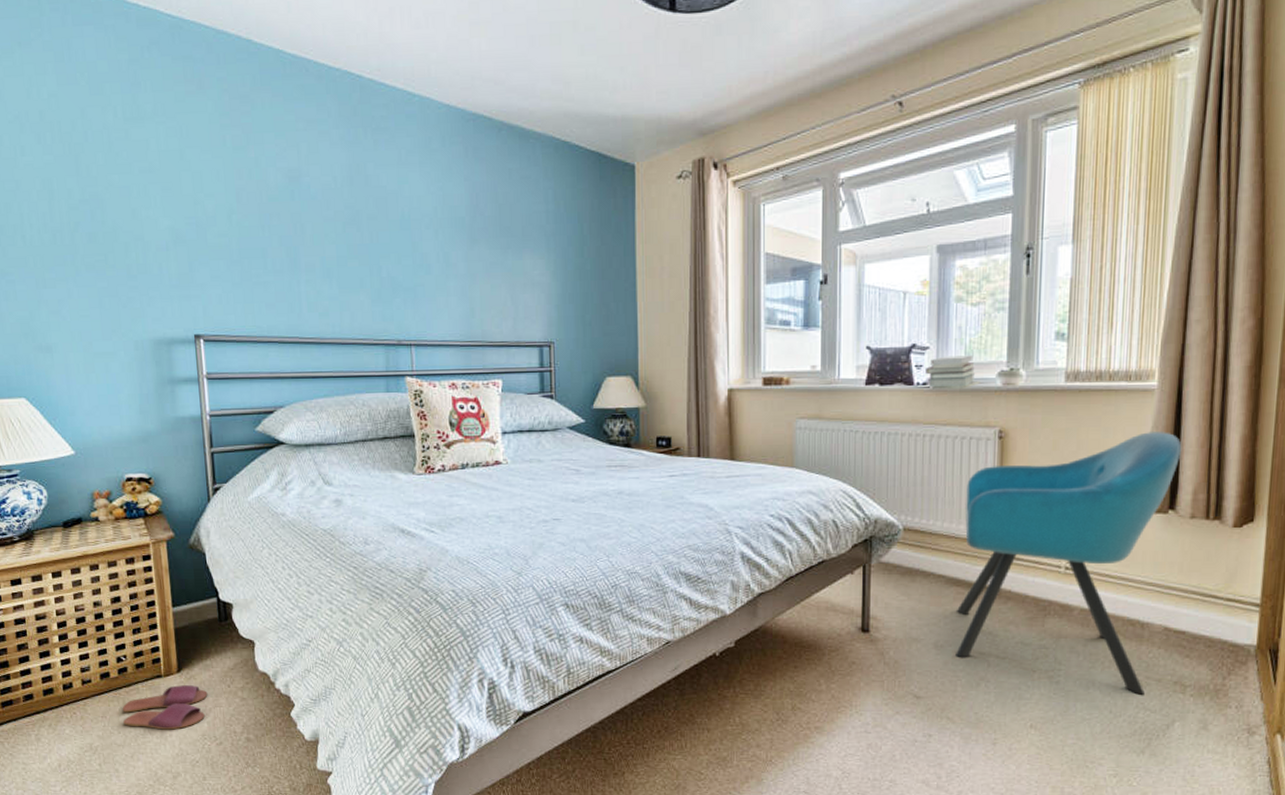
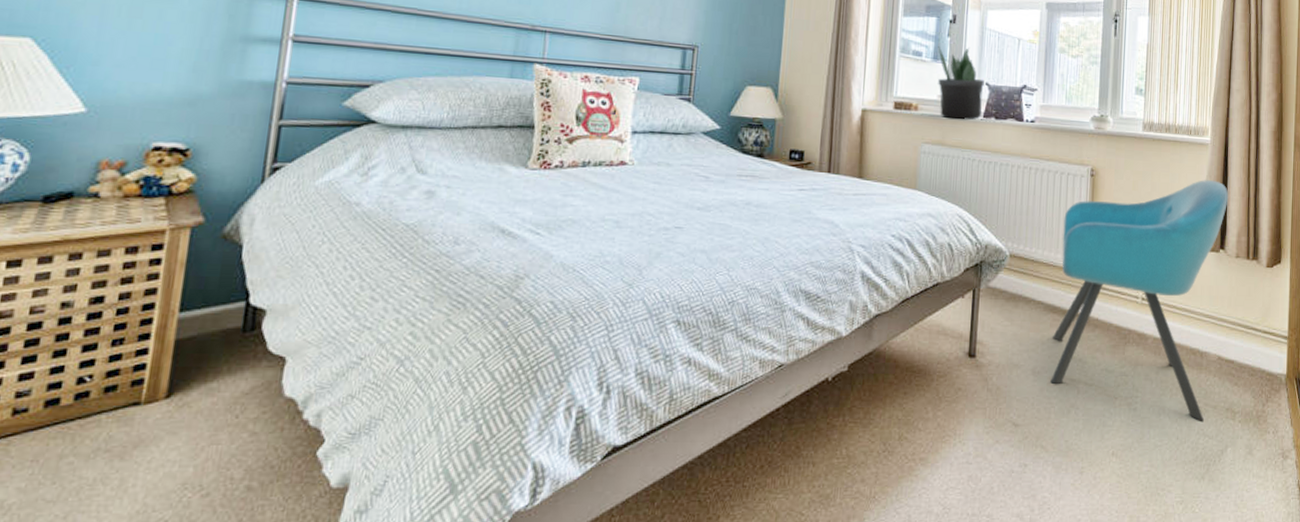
slippers: present [122,685,208,730] -> none [64,416,204,478]
planter: none [808,310,865,391] -> present [938,46,984,121]
books: present [926,355,980,389] -> none [1034,98,1077,129]

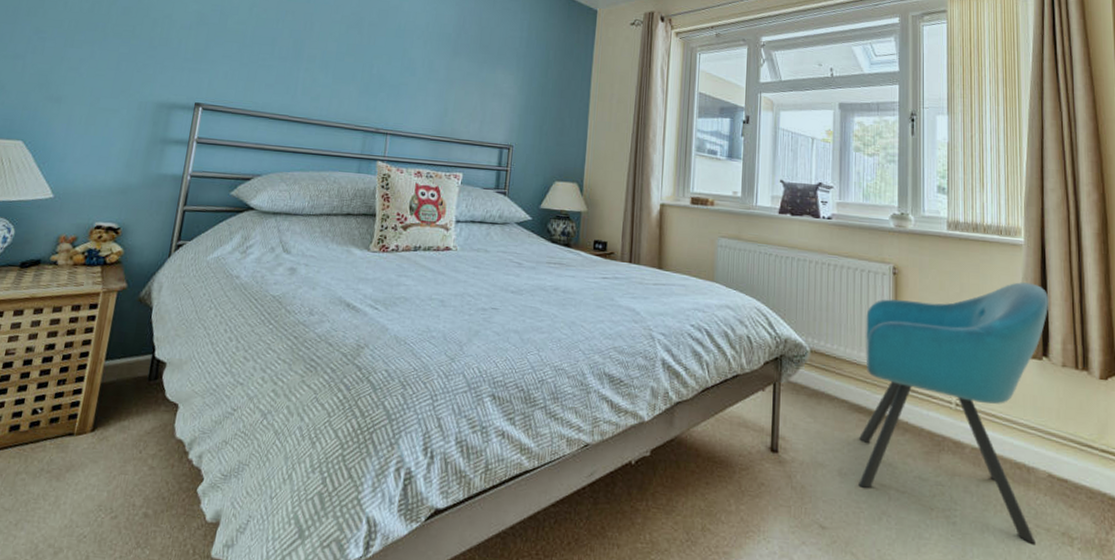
planter: present [938,46,984,121] -> none [732,145,779,217]

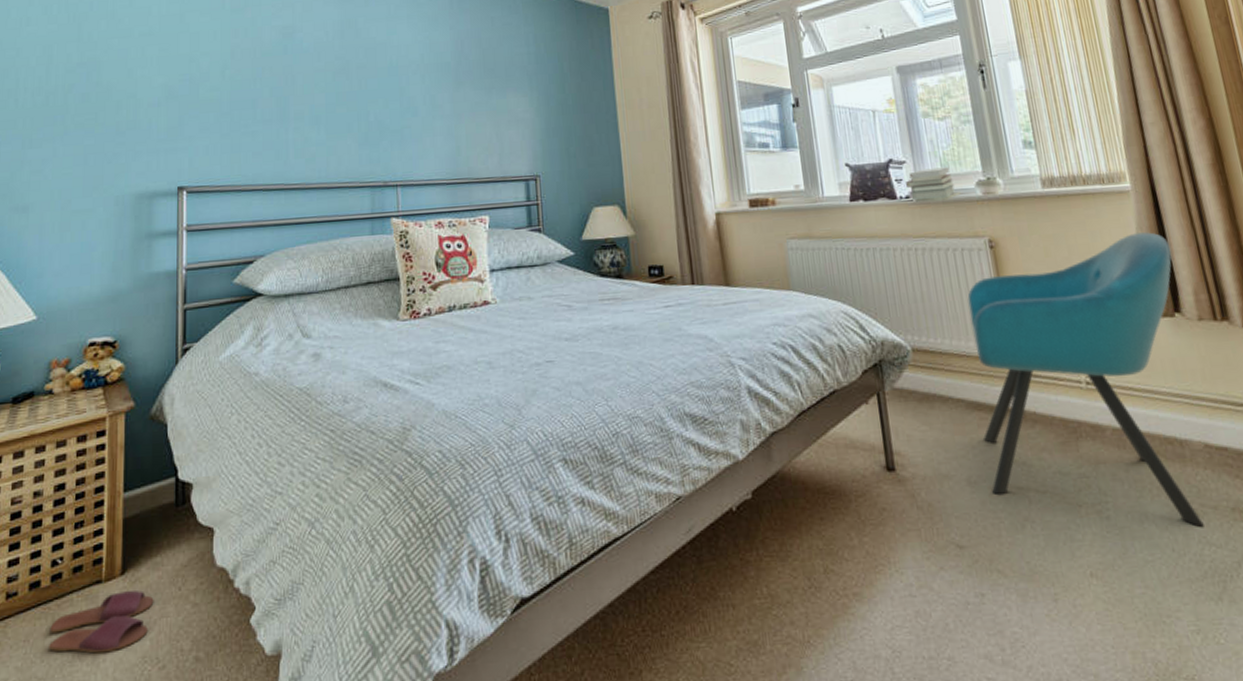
slippers: none [18,446,117,497] -> present [49,590,154,654]
books: none [830,196,876,226] -> present [906,167,961,202]

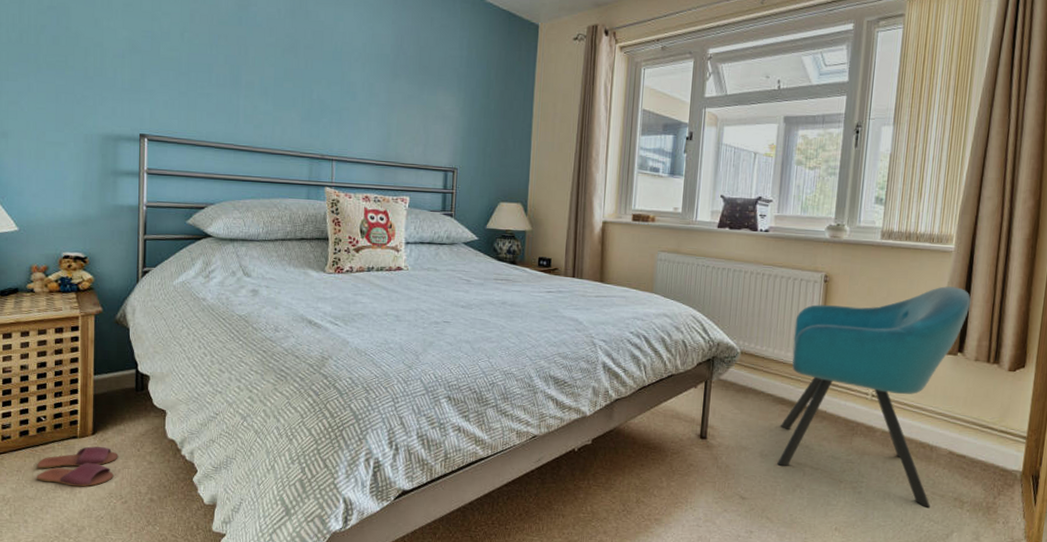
books: present [906,167,961,202] -> none [768,209,812,238]

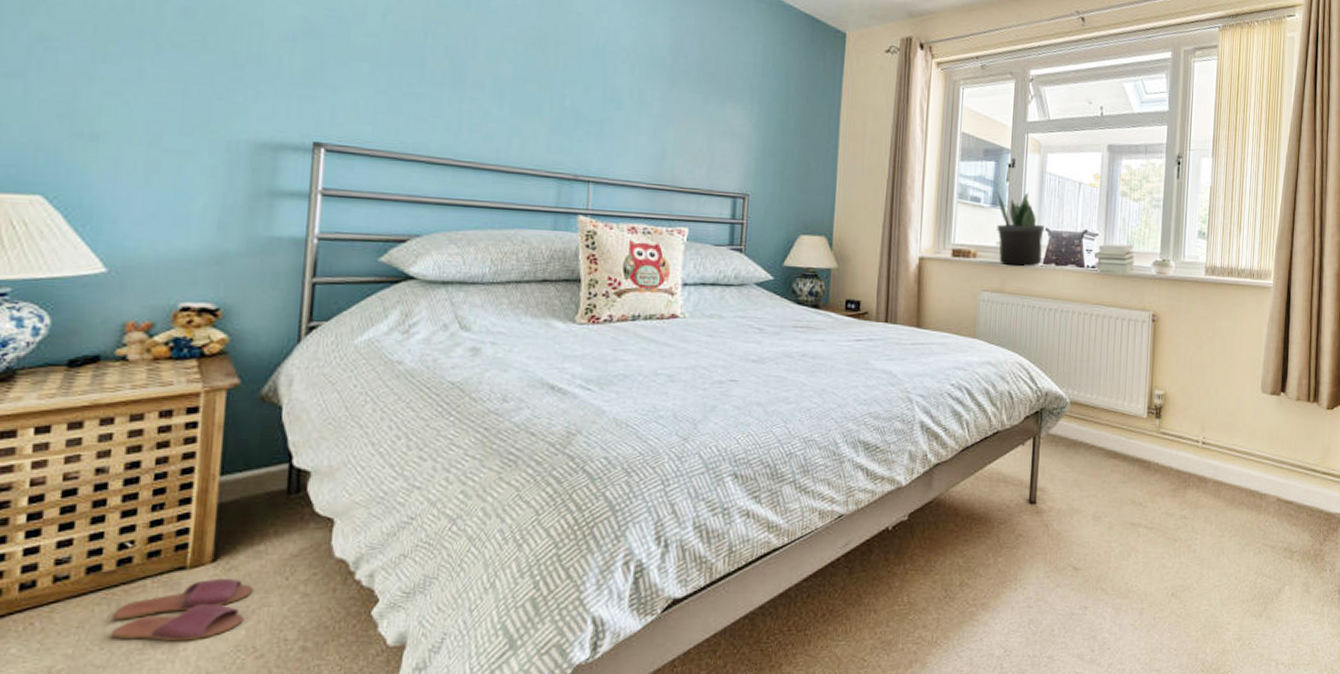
planter: none [674,162,719,231] -> present [996,192,1044,267]
books: none [768,209,812,238] -> present [1095,243,1139,274]
chair: present [777,286,971,508] -> none [1111,323,1291,561]

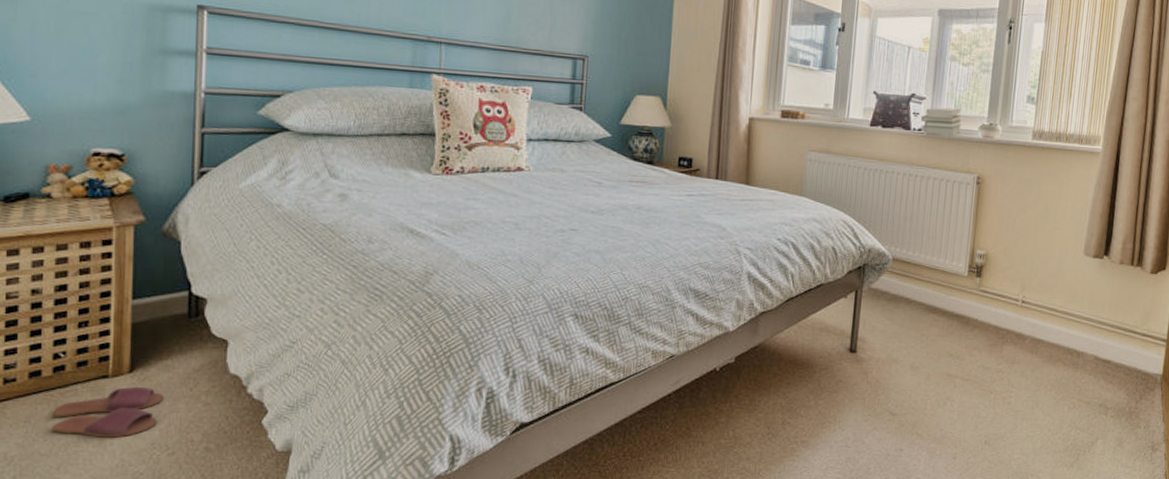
planter: present [996,192,1044,267] -> none [825,55,872,129]

